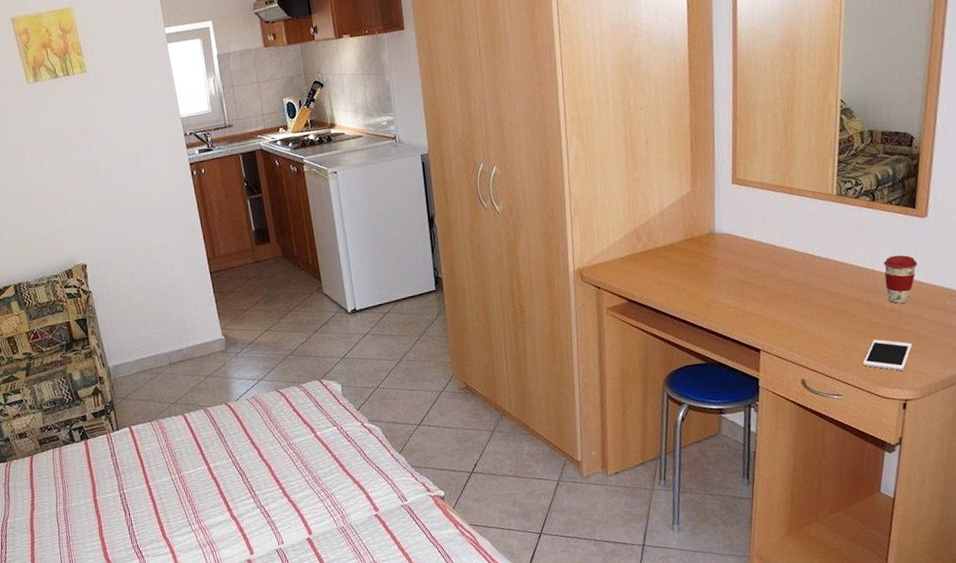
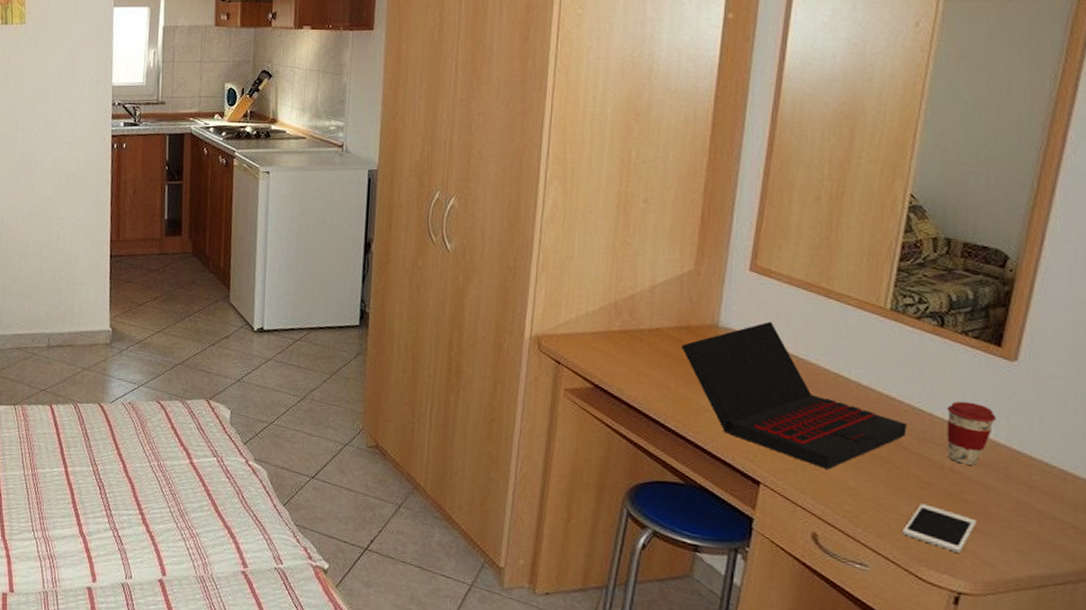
laptop: none [689,221,858,329] -> present [680,321,907,469]

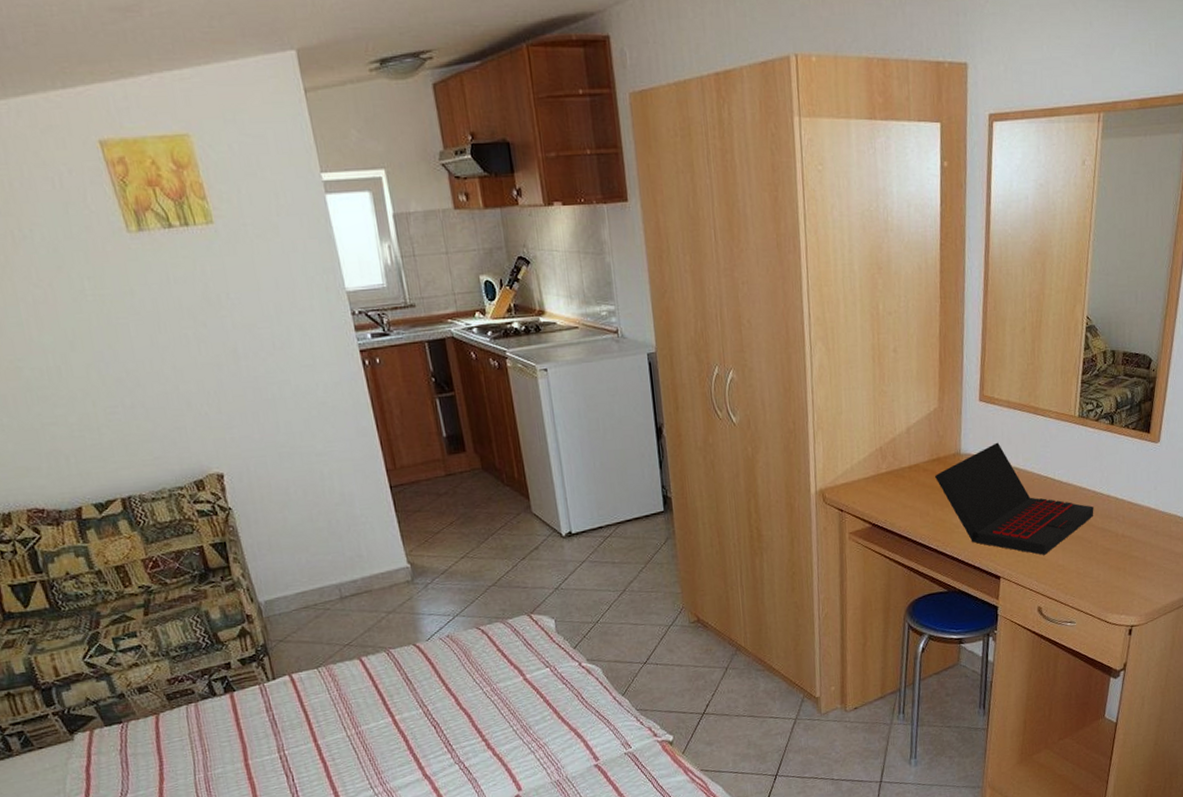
cell phone: present [902,503,977,553] -> none [1095,565,1140,597]
coffee cup: present [947,401,997,465] -> none [1118,480,1149,530]

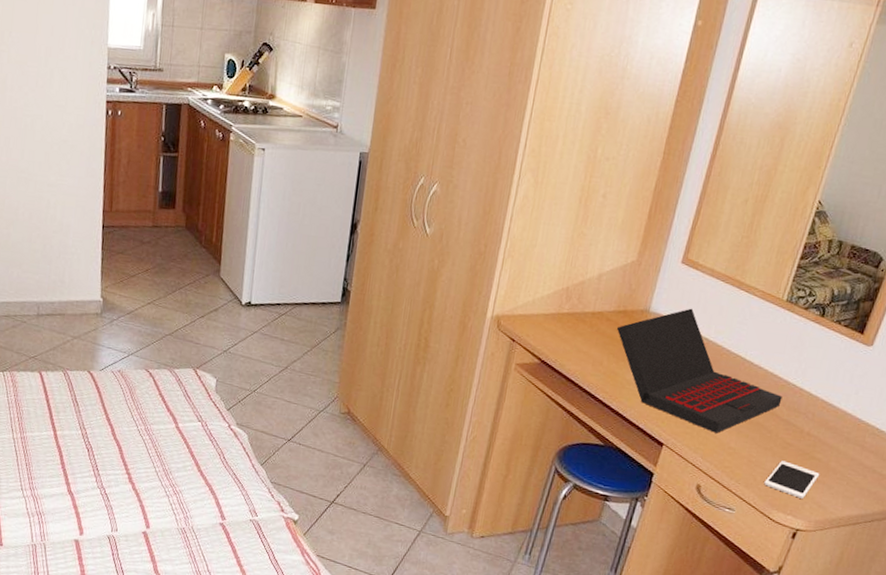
cell phone: none [1095,565,1140,597] -> present [764,460,820,499]

